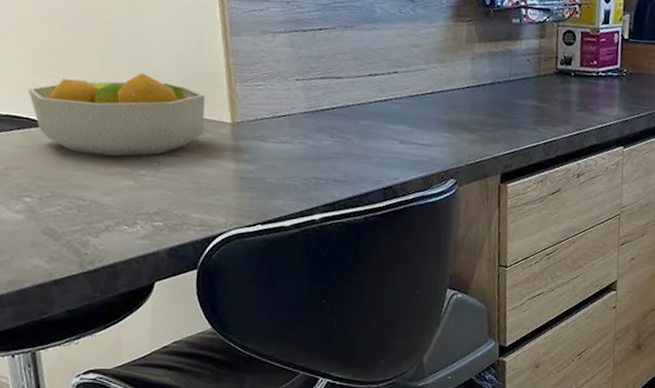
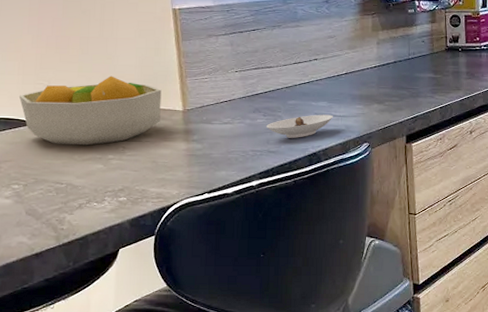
saucer: none [333,140,414,167] -> present [266,114,333,138]

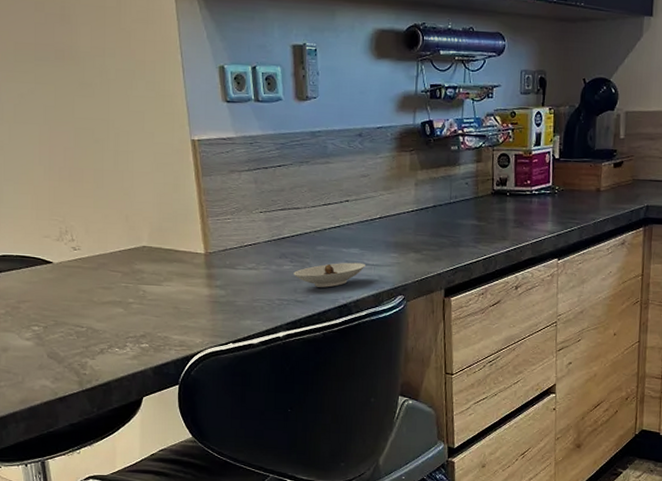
fruit bowl: present [18,76,162,146] -> none [33,213,182,288]

